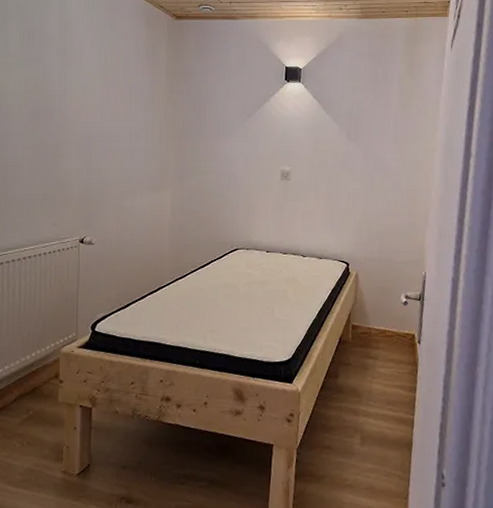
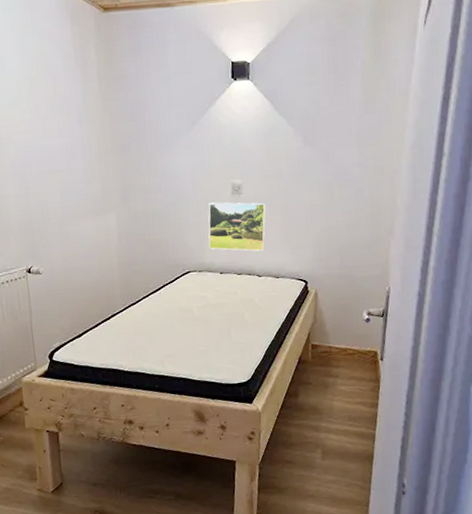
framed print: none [257,186,312,233] -> present [208,202,266,251]

